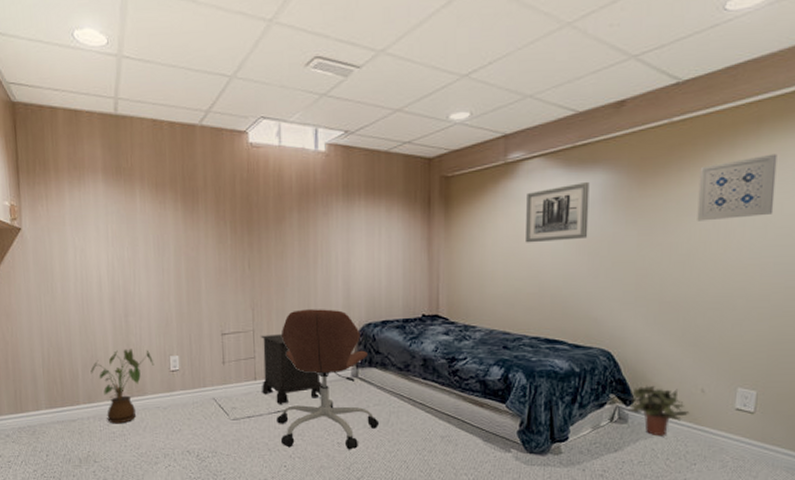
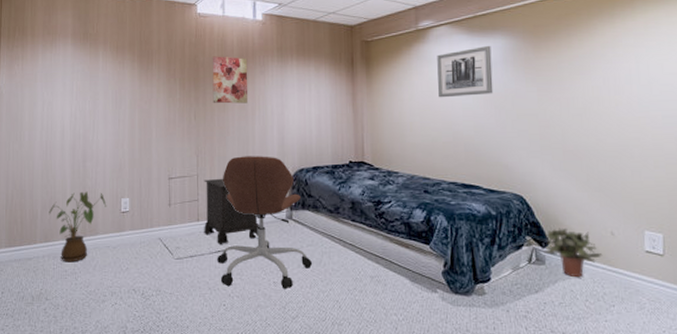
wall art: none [267,194,309,251] -> present [212,56,248,104]
wall art: present [697,153,777,221] -> none [586,22,655,79]

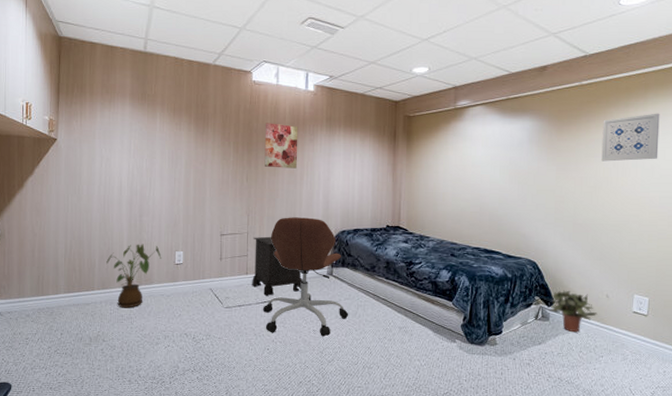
wall art: present [437,45,493,98] -> none [470,126,520,172]
wall art: none [586,22,655,79] -> present [601,113,660,162]

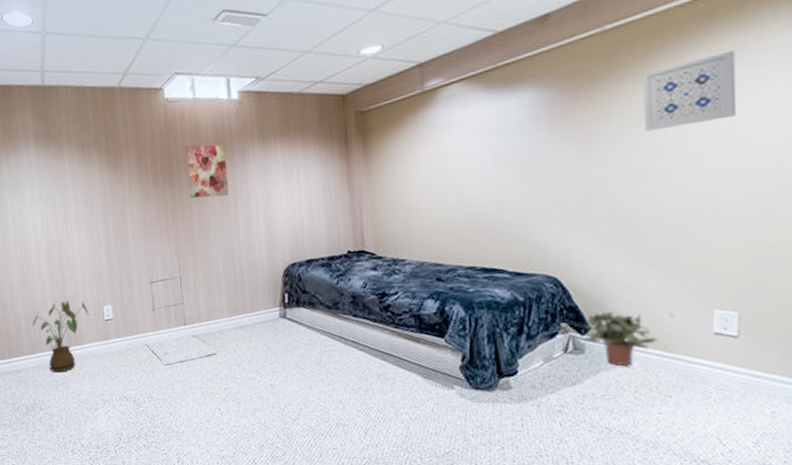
nightstand: present [252,236,304,297] -> none [187,278,252,349]
office chair: present [263,217,348,337] -> none [207,251,311,392]

